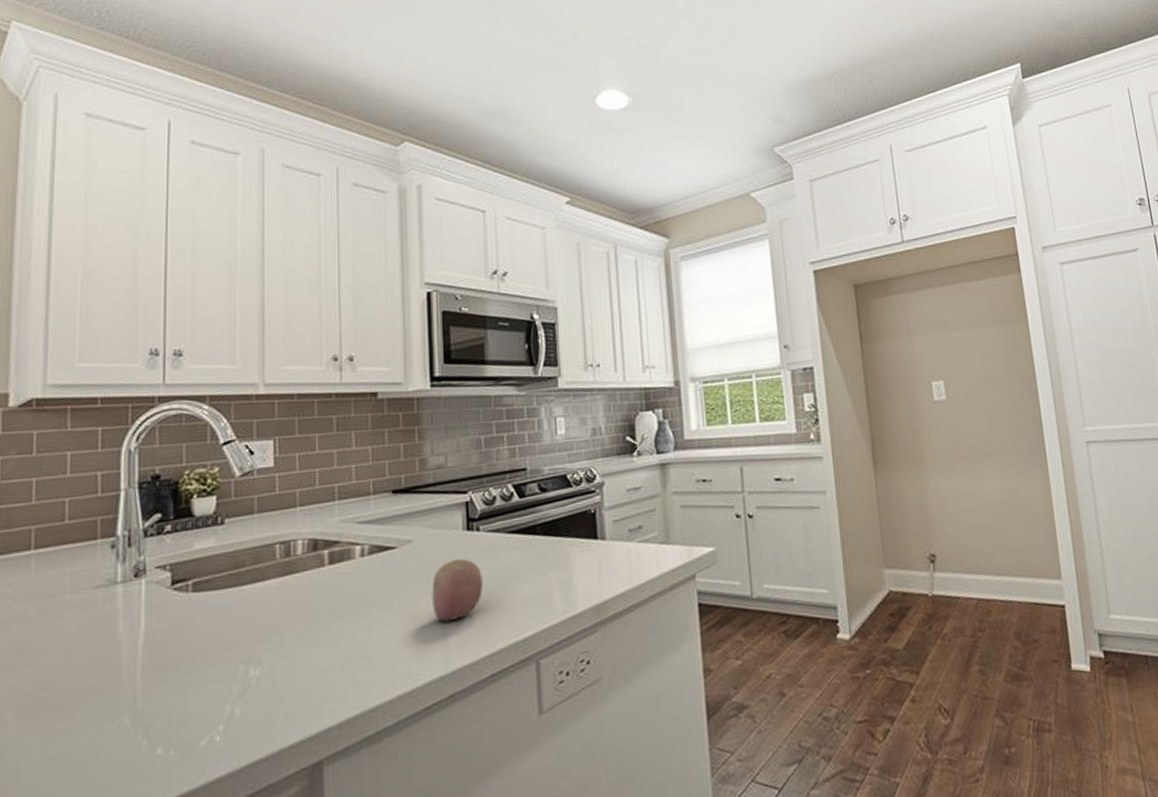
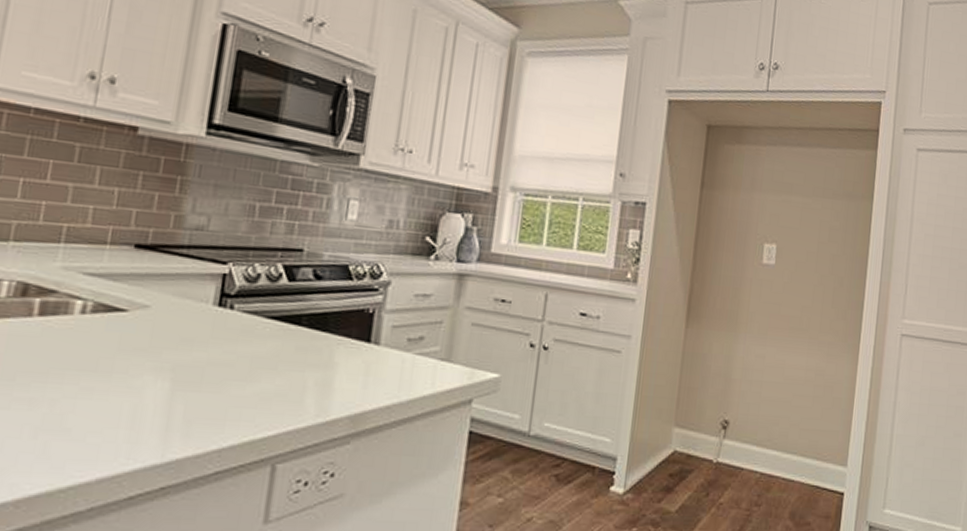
fruit: present [432,559,483,622] -> none [159,336,227,405]

